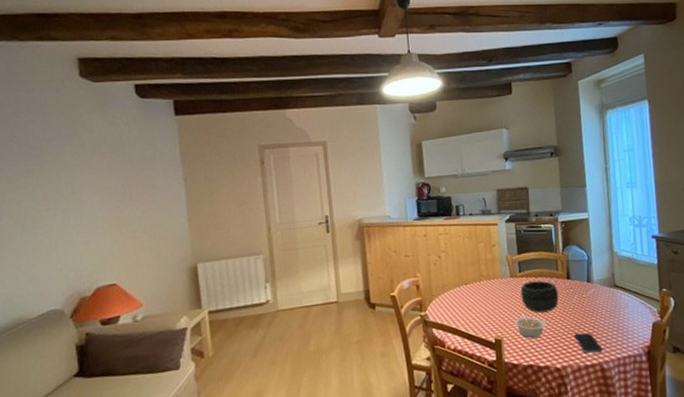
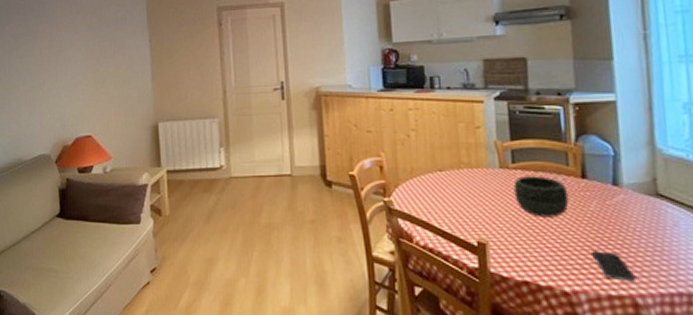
legume: present [515,312,546,338] -> none [505,214,550,248]

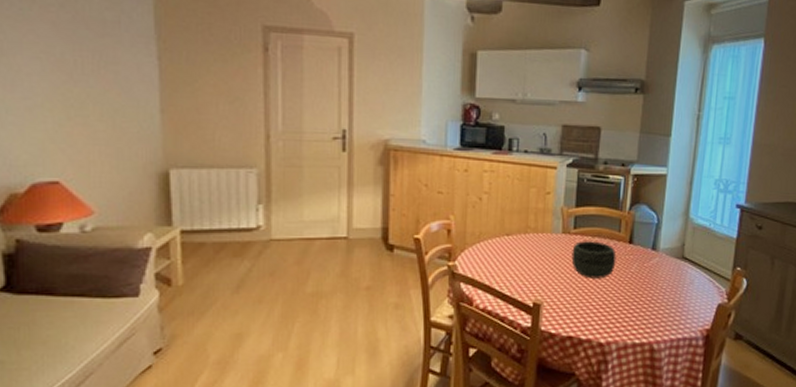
smartphone: present [590,251,637,282] -> none [625,307,656,331]

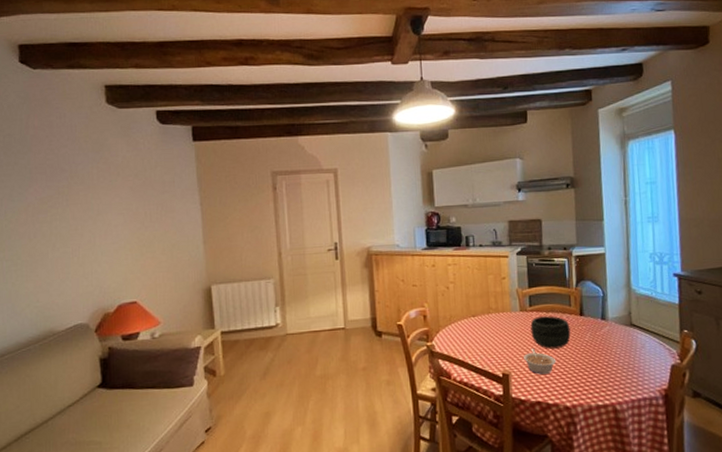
legume: none [560,276,596,306] -> present [524,348,557,375]

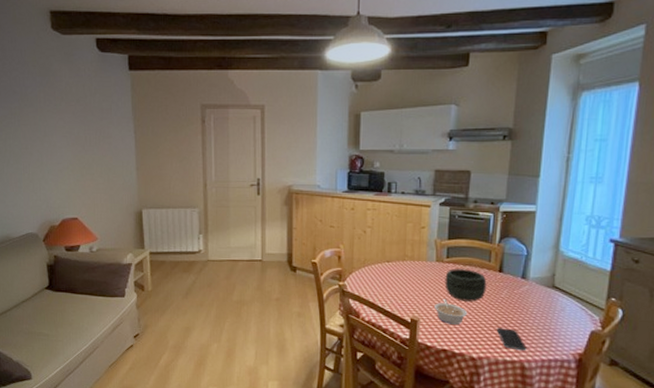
smartphone: none [585,371,616,393] -> present [496,328,527,351]

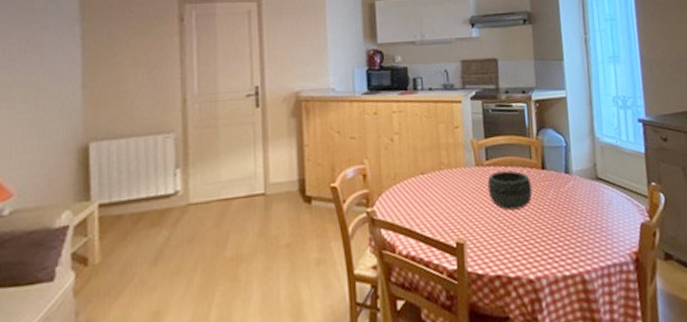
legume: present [434,298,468,325] -> none [480,209,518,242]
smartphone: present [496,328,527,351] -> none [549,235,584,261]

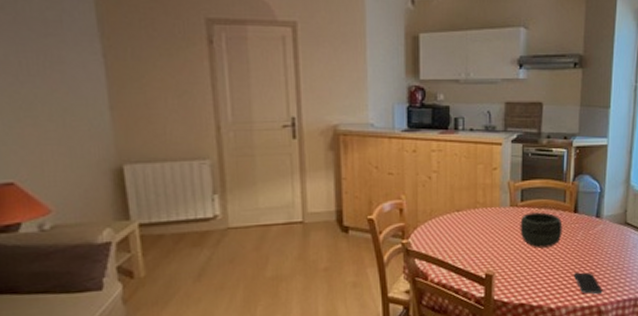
smartphone: none [549,235,584,261] -> present [573,272,603,294]

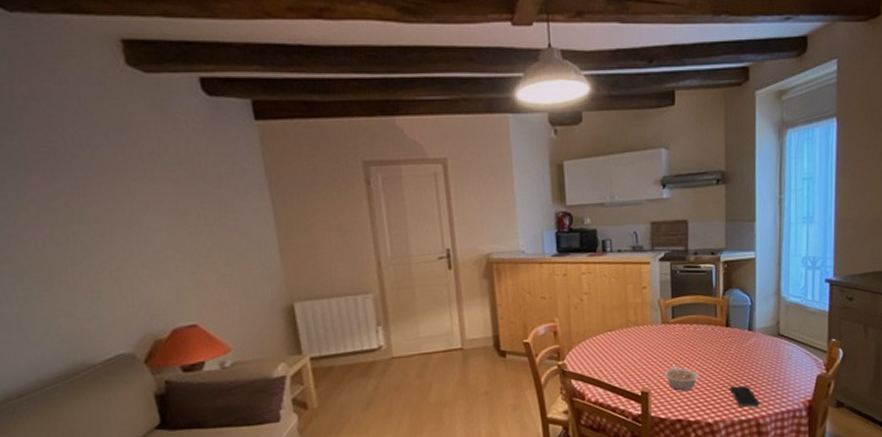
legume: none [510,247,545,275] -> present [664,363,700,391]
bowl: present [520,212,563,248] -> none [672,328,716,364]

